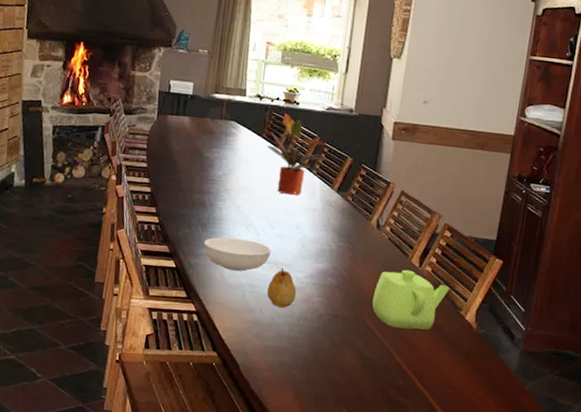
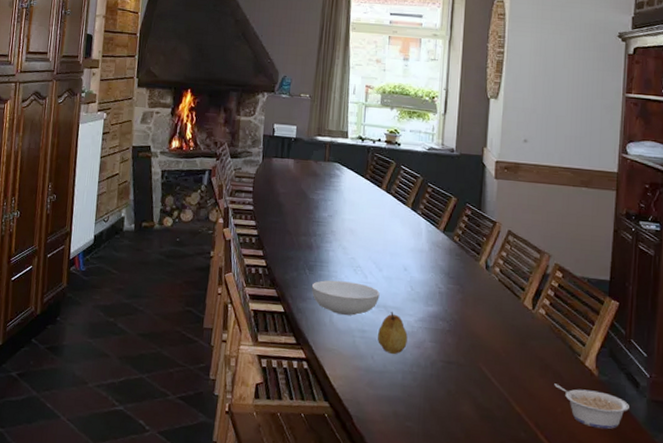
potted plant: present [266,113,329,196] -> none [370,154,433,237]
teapot: present [372,269,450,330] -> none [486,312,567,377]
legume: none [434,336,503,377] -> present [554,383,629,430]

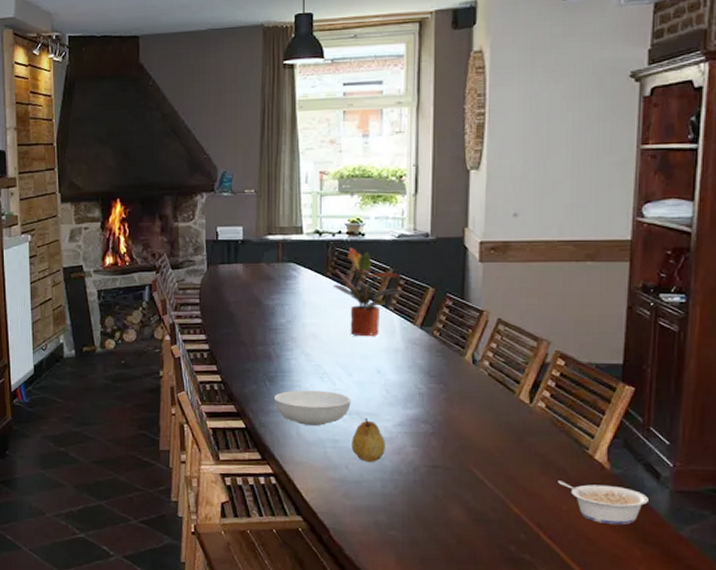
potted plant: none [370,154,433,237] -> present [332,247,407,337]

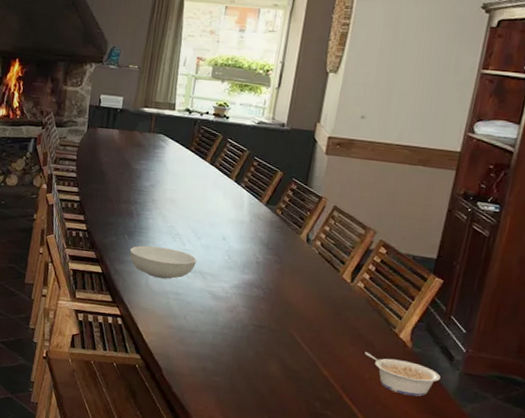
potted plant: present [332,247,407,337] -> none [194,127,258,208]
fruit: present [352,417,385,463] -> none [191,277,221,317]

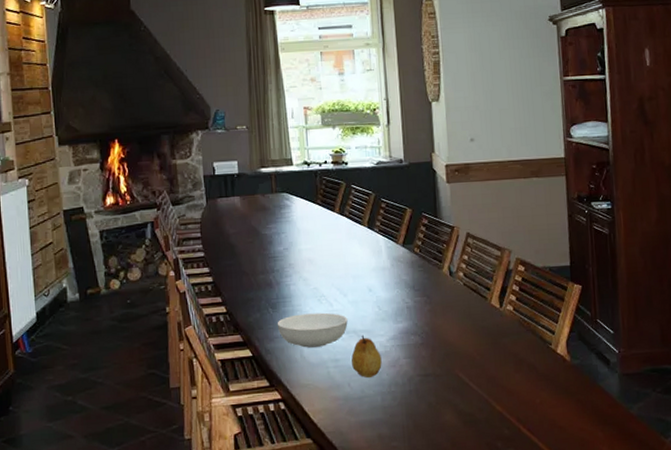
fruit: none [191,277,221,317] -> present [351,335,382,379]
legume: present [365,352,440,397] -> none [530,375,603,412]

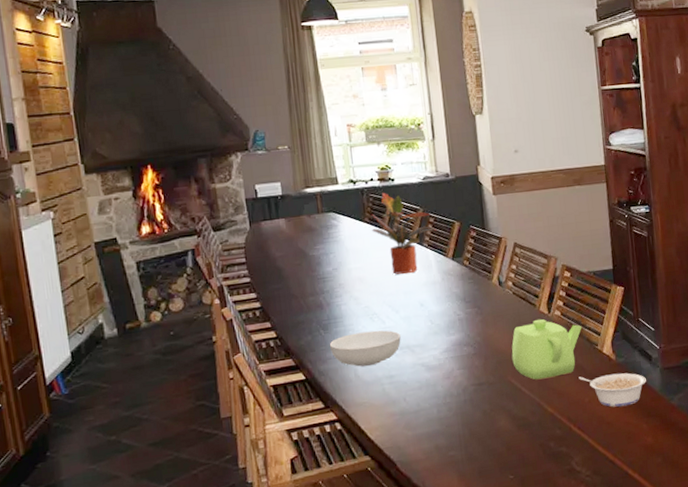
potted plant: none [323,175,388,258] -> present [370,192,437,275]
fruit: present [351,335,382,379] -> none [406,349,437,392]
teapot: none [460,312,536,376] -> present [511,319,582,380]
legume: none [530,375,603,412] -> present [579,373,646,407]

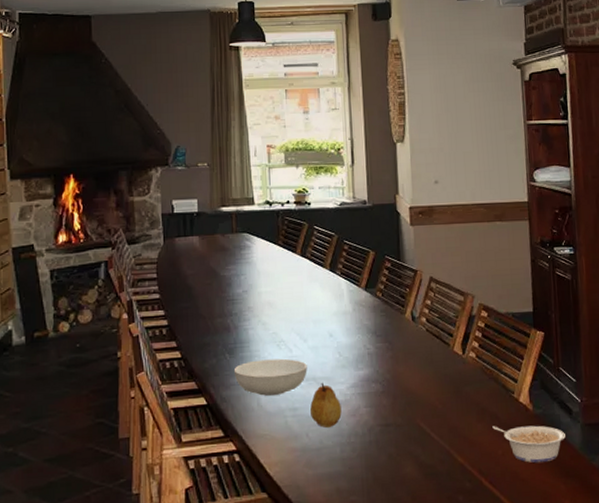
potted plant: present [370,192,437,275] -> none [284,215,351,302]
fruit: none [406,349,437,392] -> present [310,382,342,429]
teapot: present [511,319,582,380] -> none [422,359,498,426]

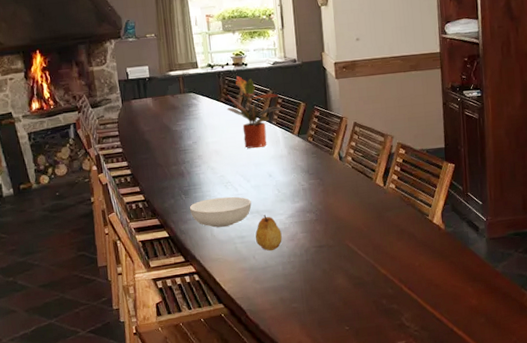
potted plant: none [284,215,351,302] -> present [226,75,285,149]
legume: present [492,425,566,463] -> none [410,241,473,272]

